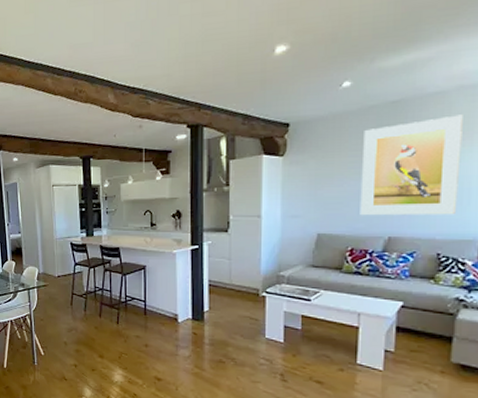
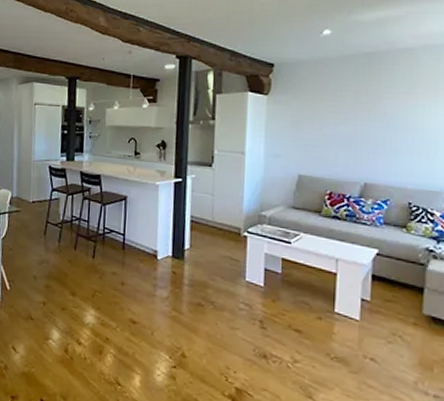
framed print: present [360,114,463,216] -> none [338,71,429,166]

